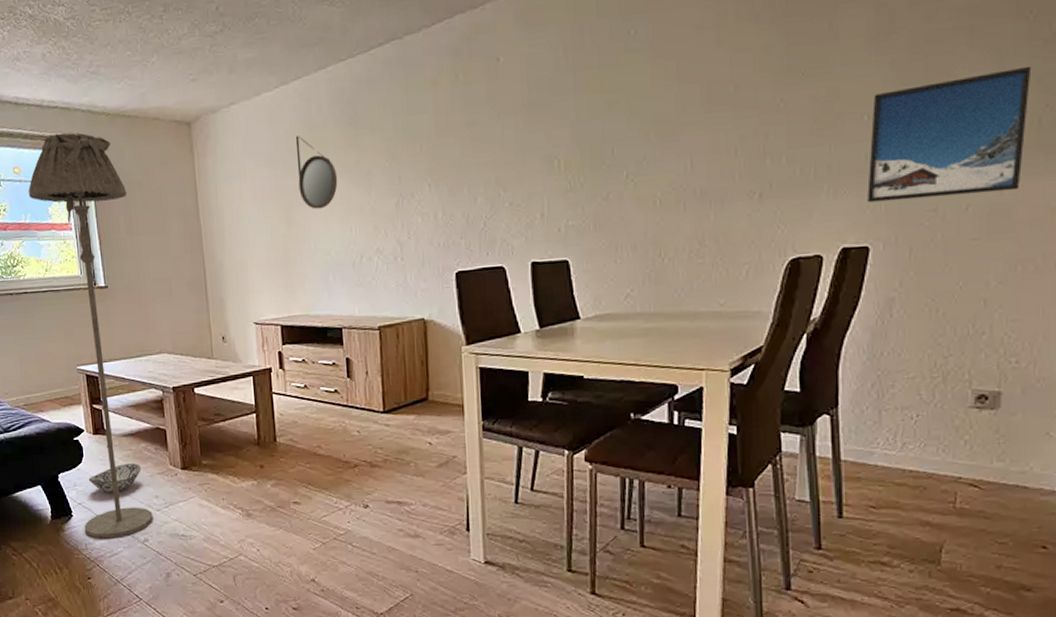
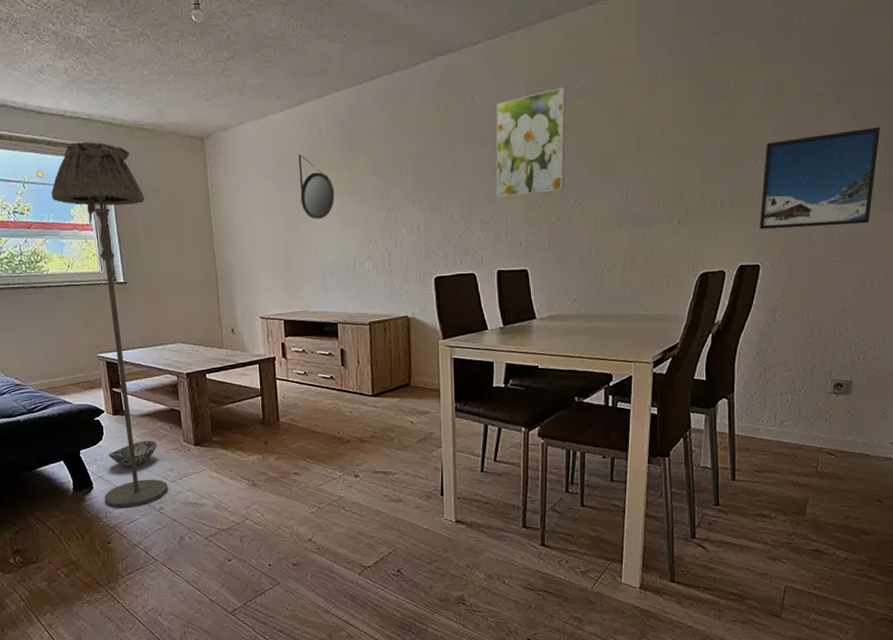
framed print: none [527,41,613,177] -> present [496,87,566,198]

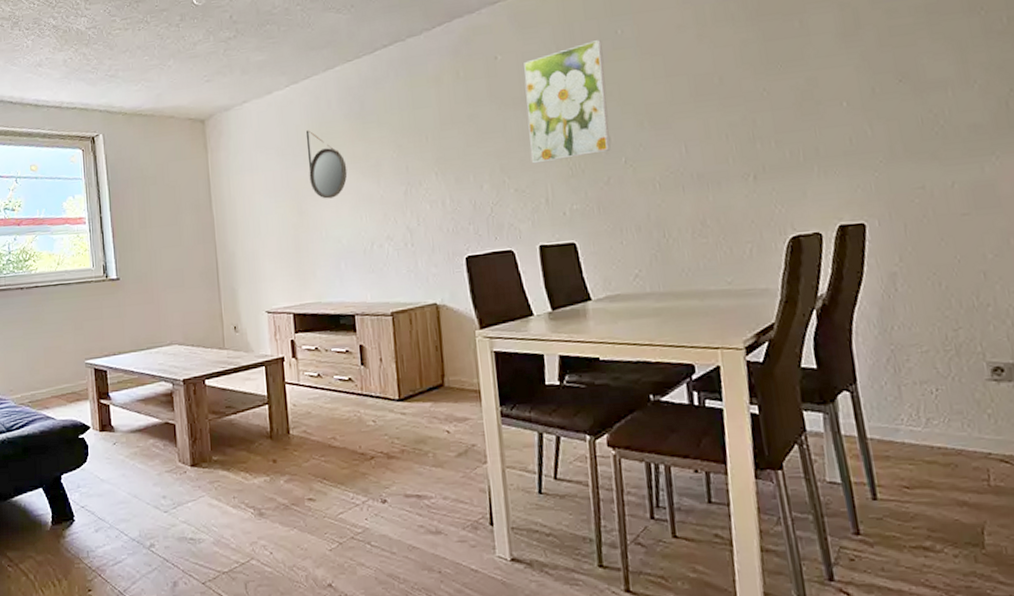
floor lamp: present [51,141,168,508] -> none [43,131,160,546]
decorative bowl: present [108,440,157,467] -> none [93,461,149,495]
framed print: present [760,126,881,230] -> none [850,55,999,182]

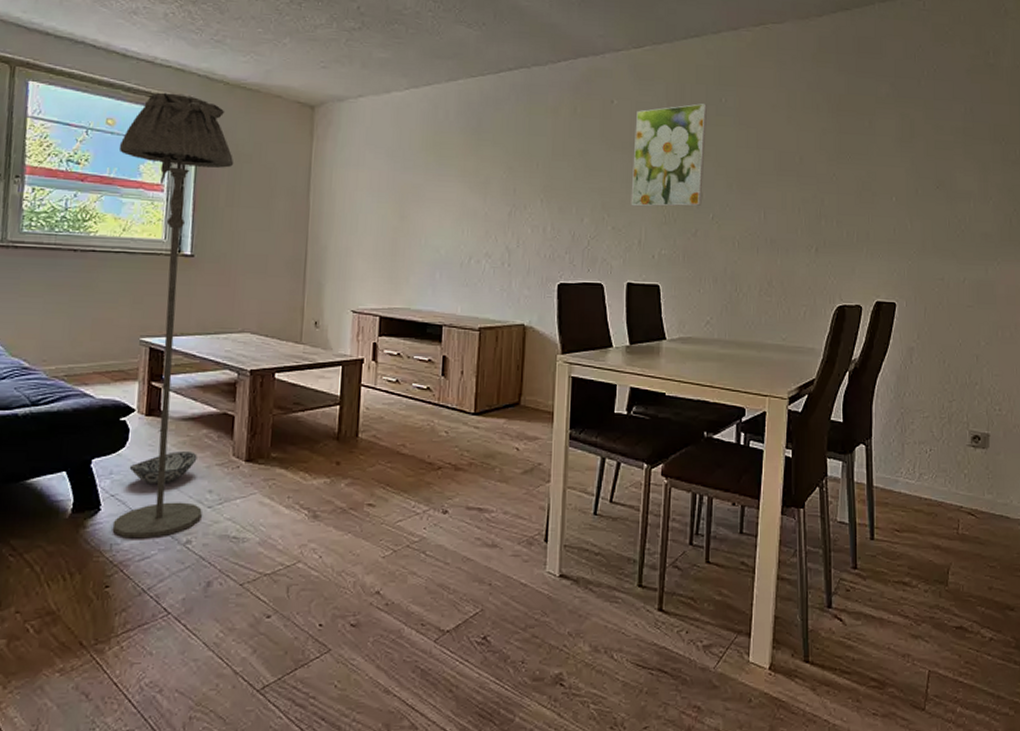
floor lamp: none [43,131,160,546] -> present [112,92,234,539]
decorative bowl: none [93,461,149,495] -> present [129,451,197,485]
home mirror: present [305,130,348,199] -> none [416,136,456,208]

